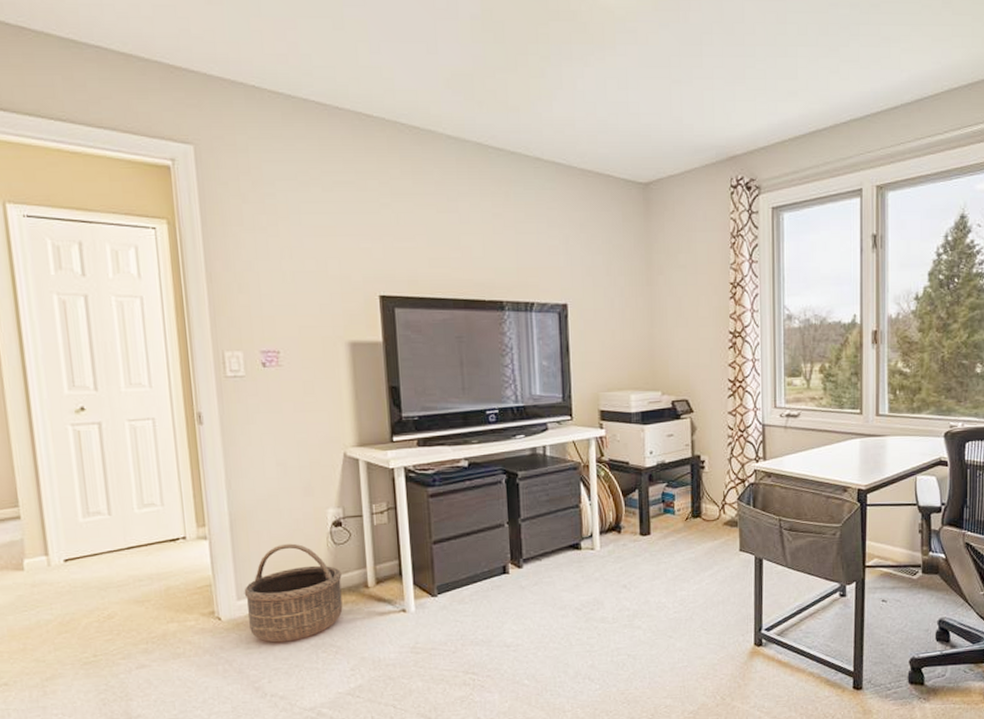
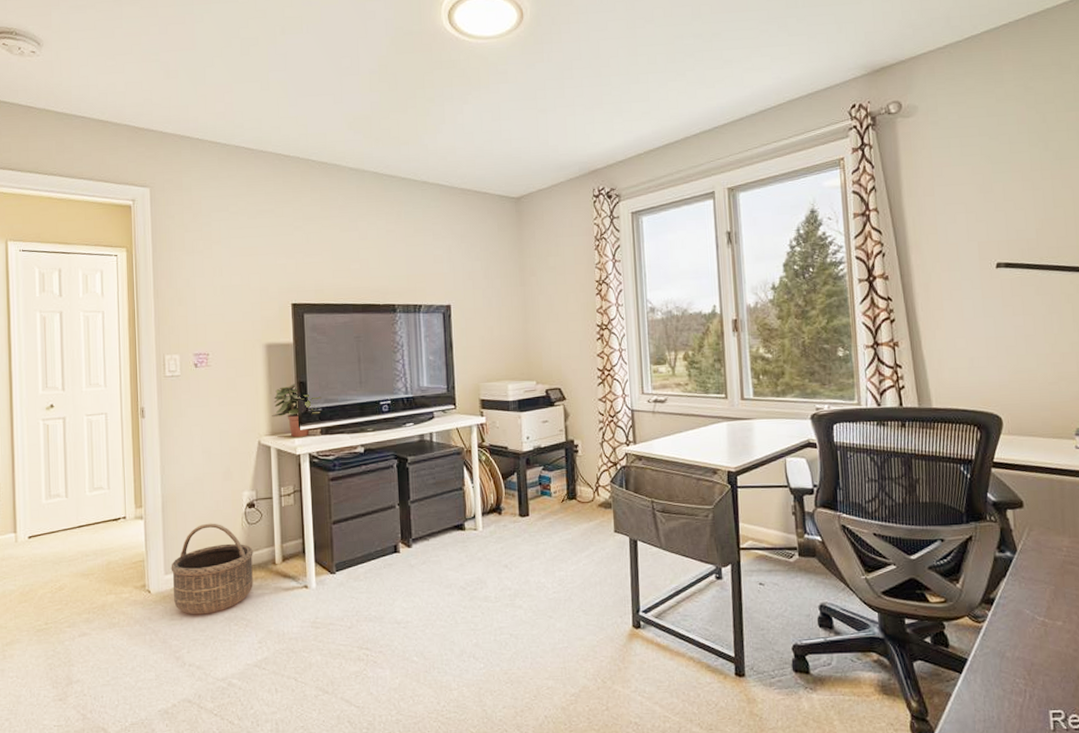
potted plant: none [359,388,418,449] -> present [272,384,322,438]

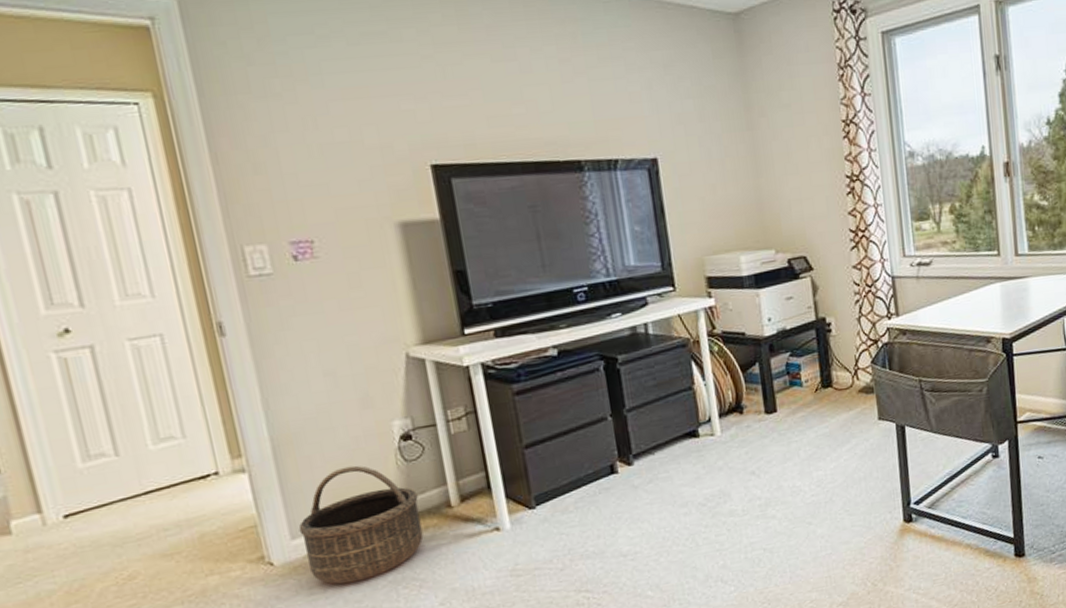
potted plant: present [272,384,322,438] -> none [420,273,492,345]

